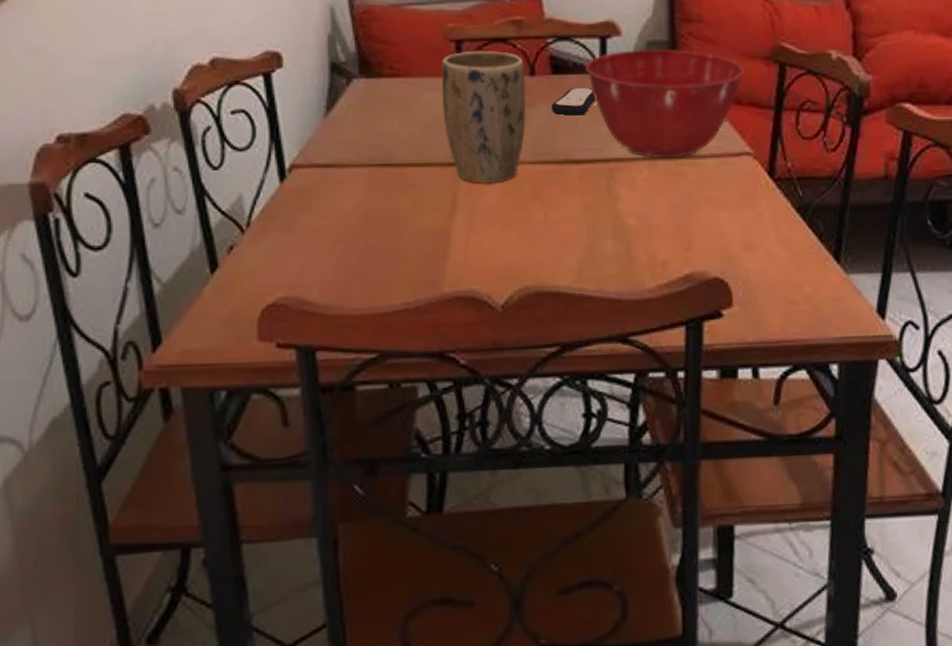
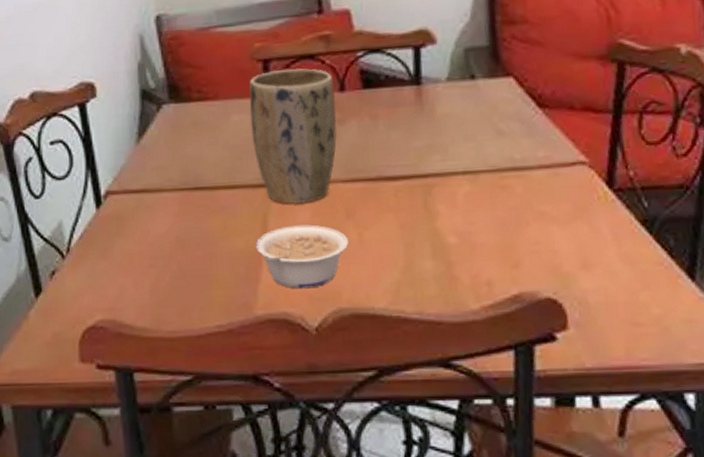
legume: none [444,204,536,267] -> present [255,224,349,289]
remote control: present [550,87,596,116] -> none [362,100,411,131]
mixing bowl: present [586,48,744,159] -> none [399,54,576,172]

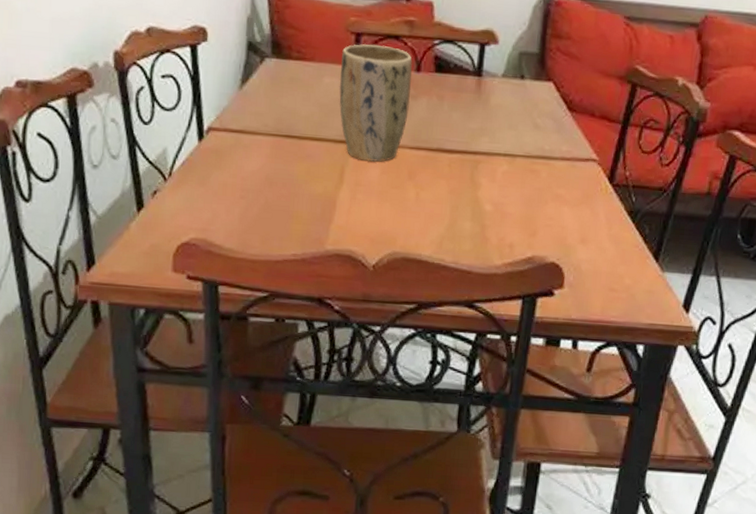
legume: present [255,224,349,289] -> none [331,179,408,233]

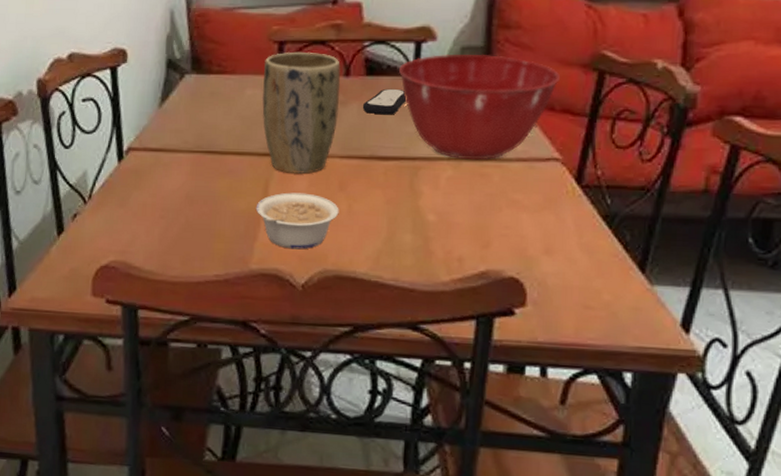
legume: none [331,179,408,233] -> present [255,192,339,250]
remote control: none [431,86,471,111] -> present [362,88,407,115]
mixing bowl: none [465,57,600,158] -> present [399,54,560,160]

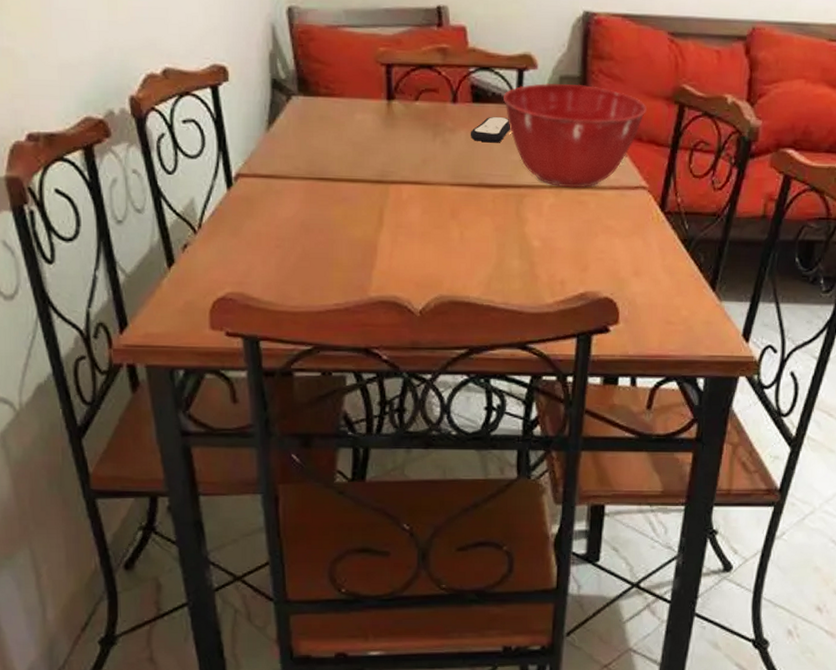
legume: present [255,192,339,250] -> none [371,220,452,277]
plant pot: present [262,51,340,175] -> none [372,75,448,202]

